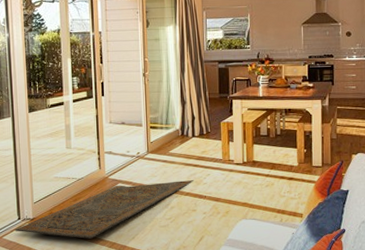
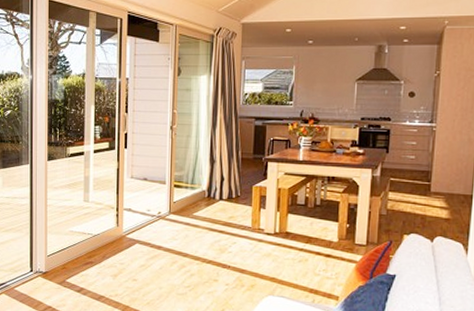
rug: present [14,180,194,239] -> none [26,245,218,299]

